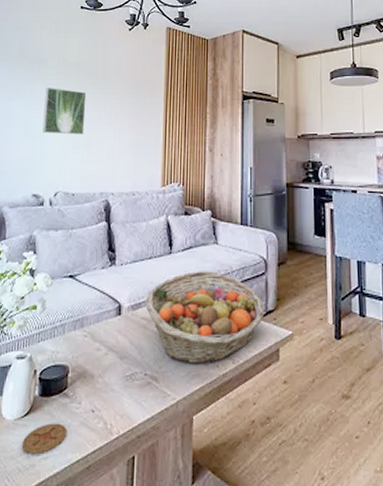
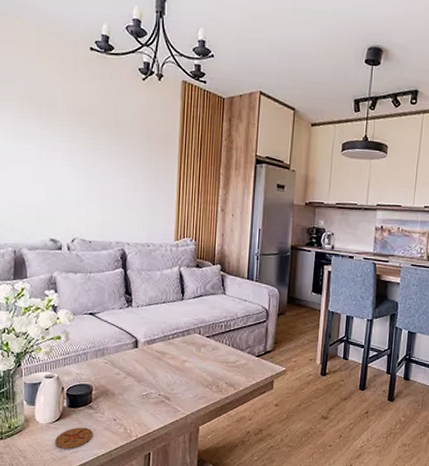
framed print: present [42,87,87,135] -> none [56,133,100,185]
fruit basket: present [145,271,265,365] -> none [159,316,264,389]

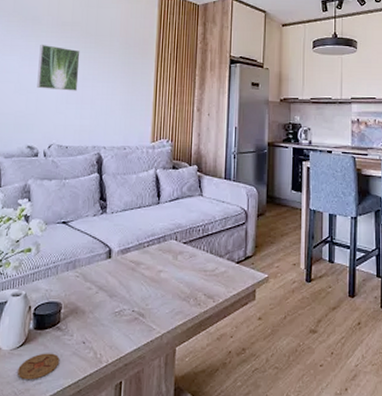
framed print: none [56,133,100,185] -> present [37,44,80,91]

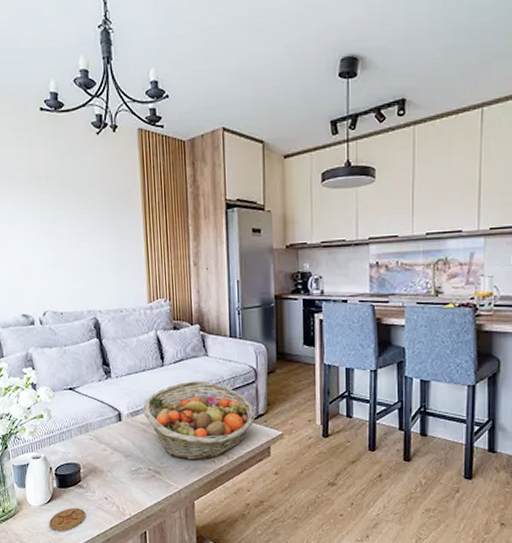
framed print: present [37,44,80,91] -> none [17,203,64,254]
fruit basket: none [134,220,244,303] -> present [143,381,256,461]

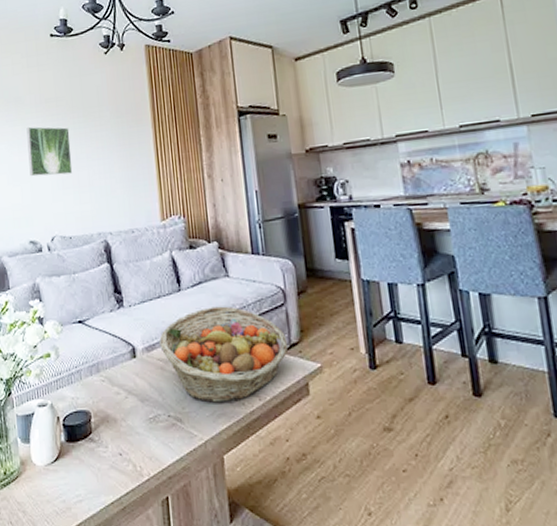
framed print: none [17,203,64,254] -> present [26,126,73,177]
coaster: present [49,508,86,531] -> none [56,467,98,498]

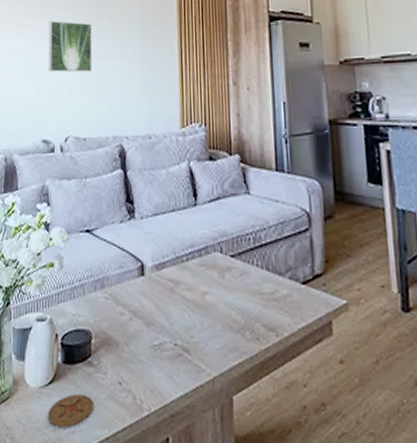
coaster: none [56,467,98,498] -> present [48,393,94,428]
fruit basket: present [159,306,289,404] -> none [171,226,311,336]

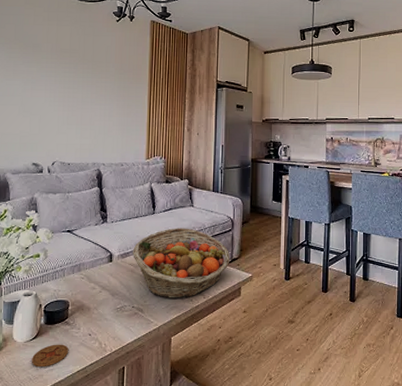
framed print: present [48,20,92,73] -> none [39,69,79,113]
fruit basket: none [171,226,311,336] -> present [133,228,230,300]

